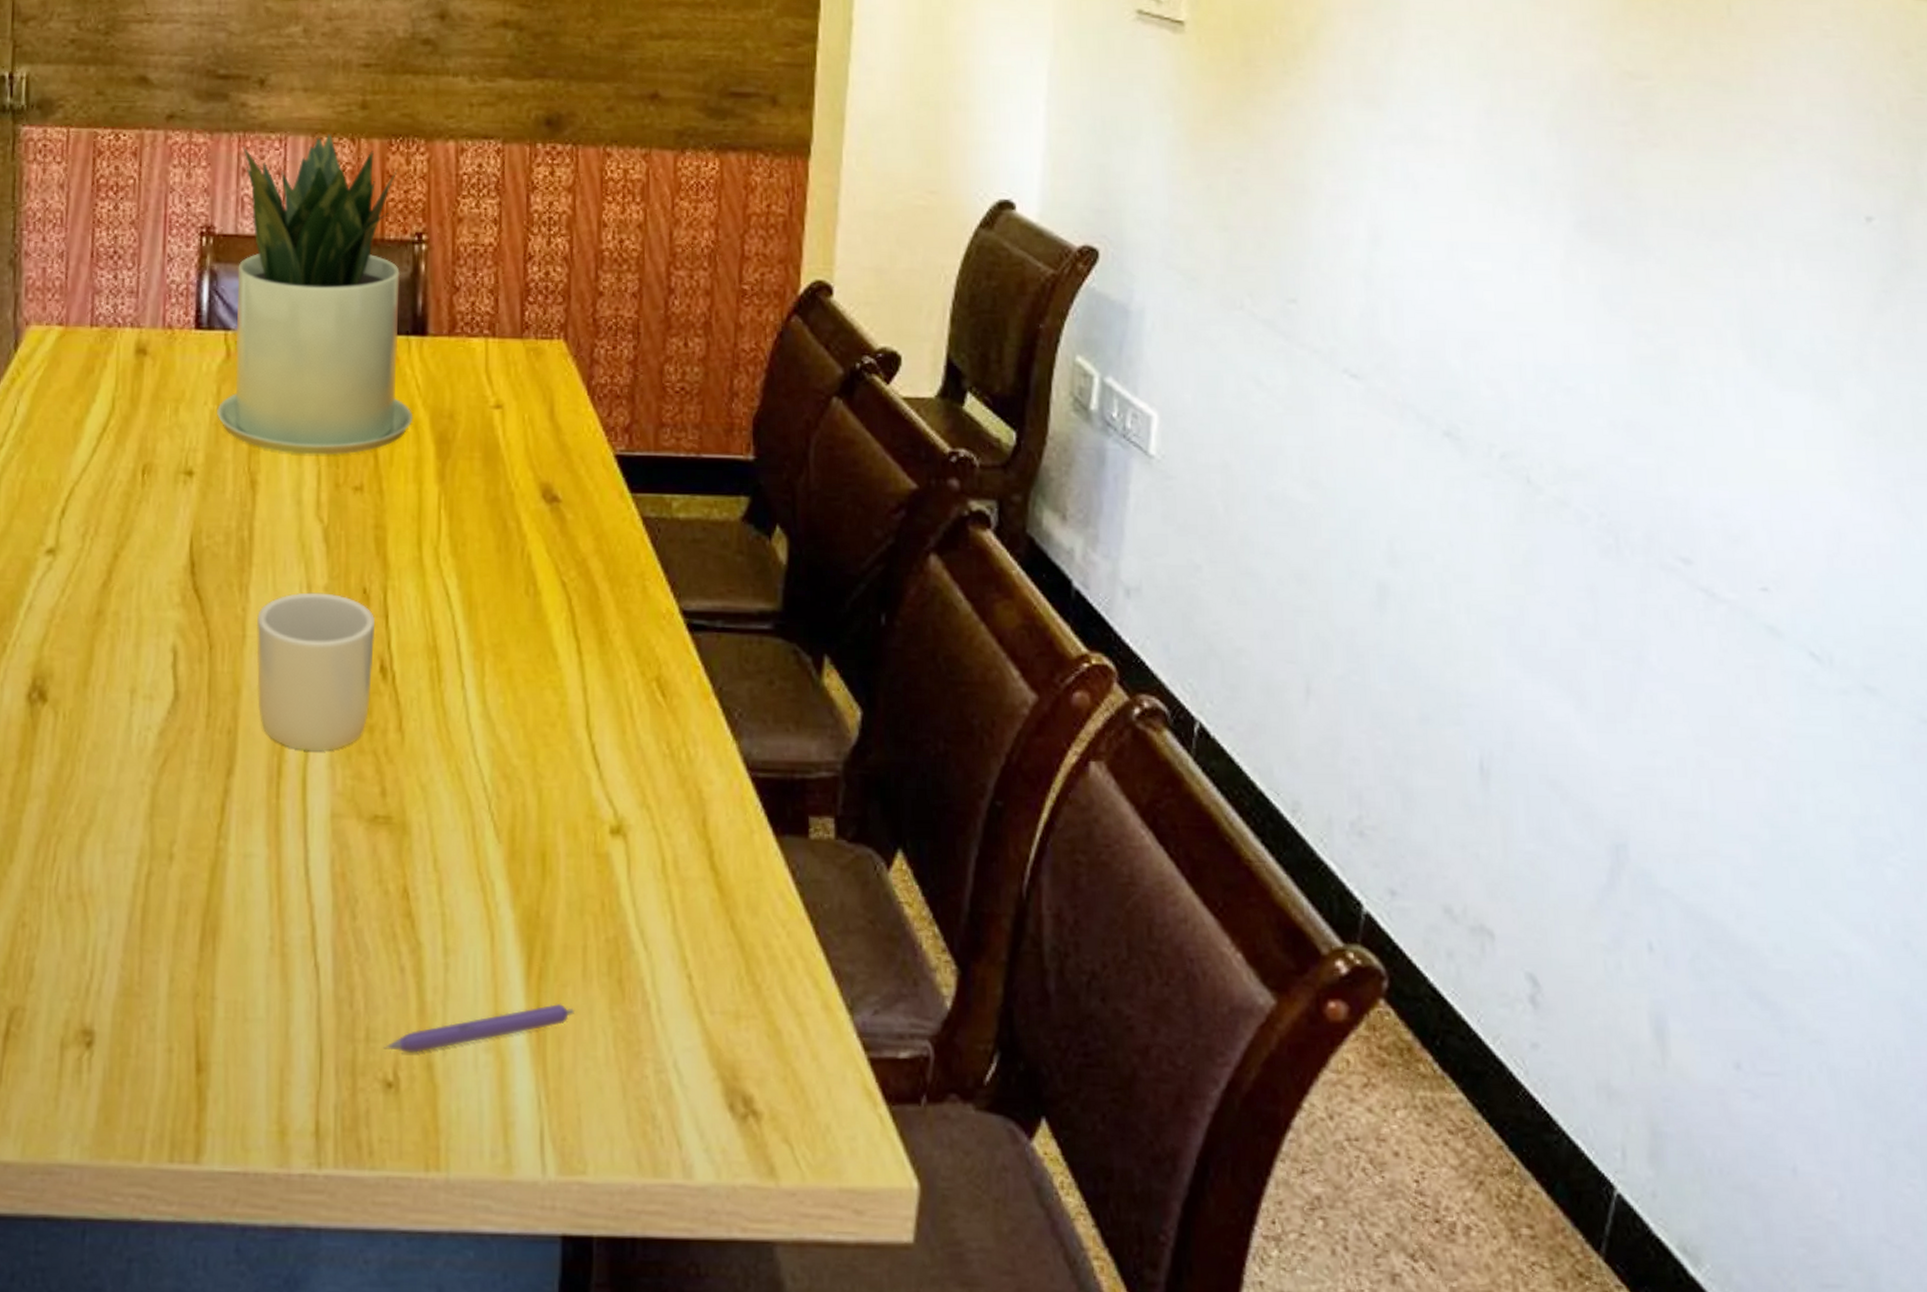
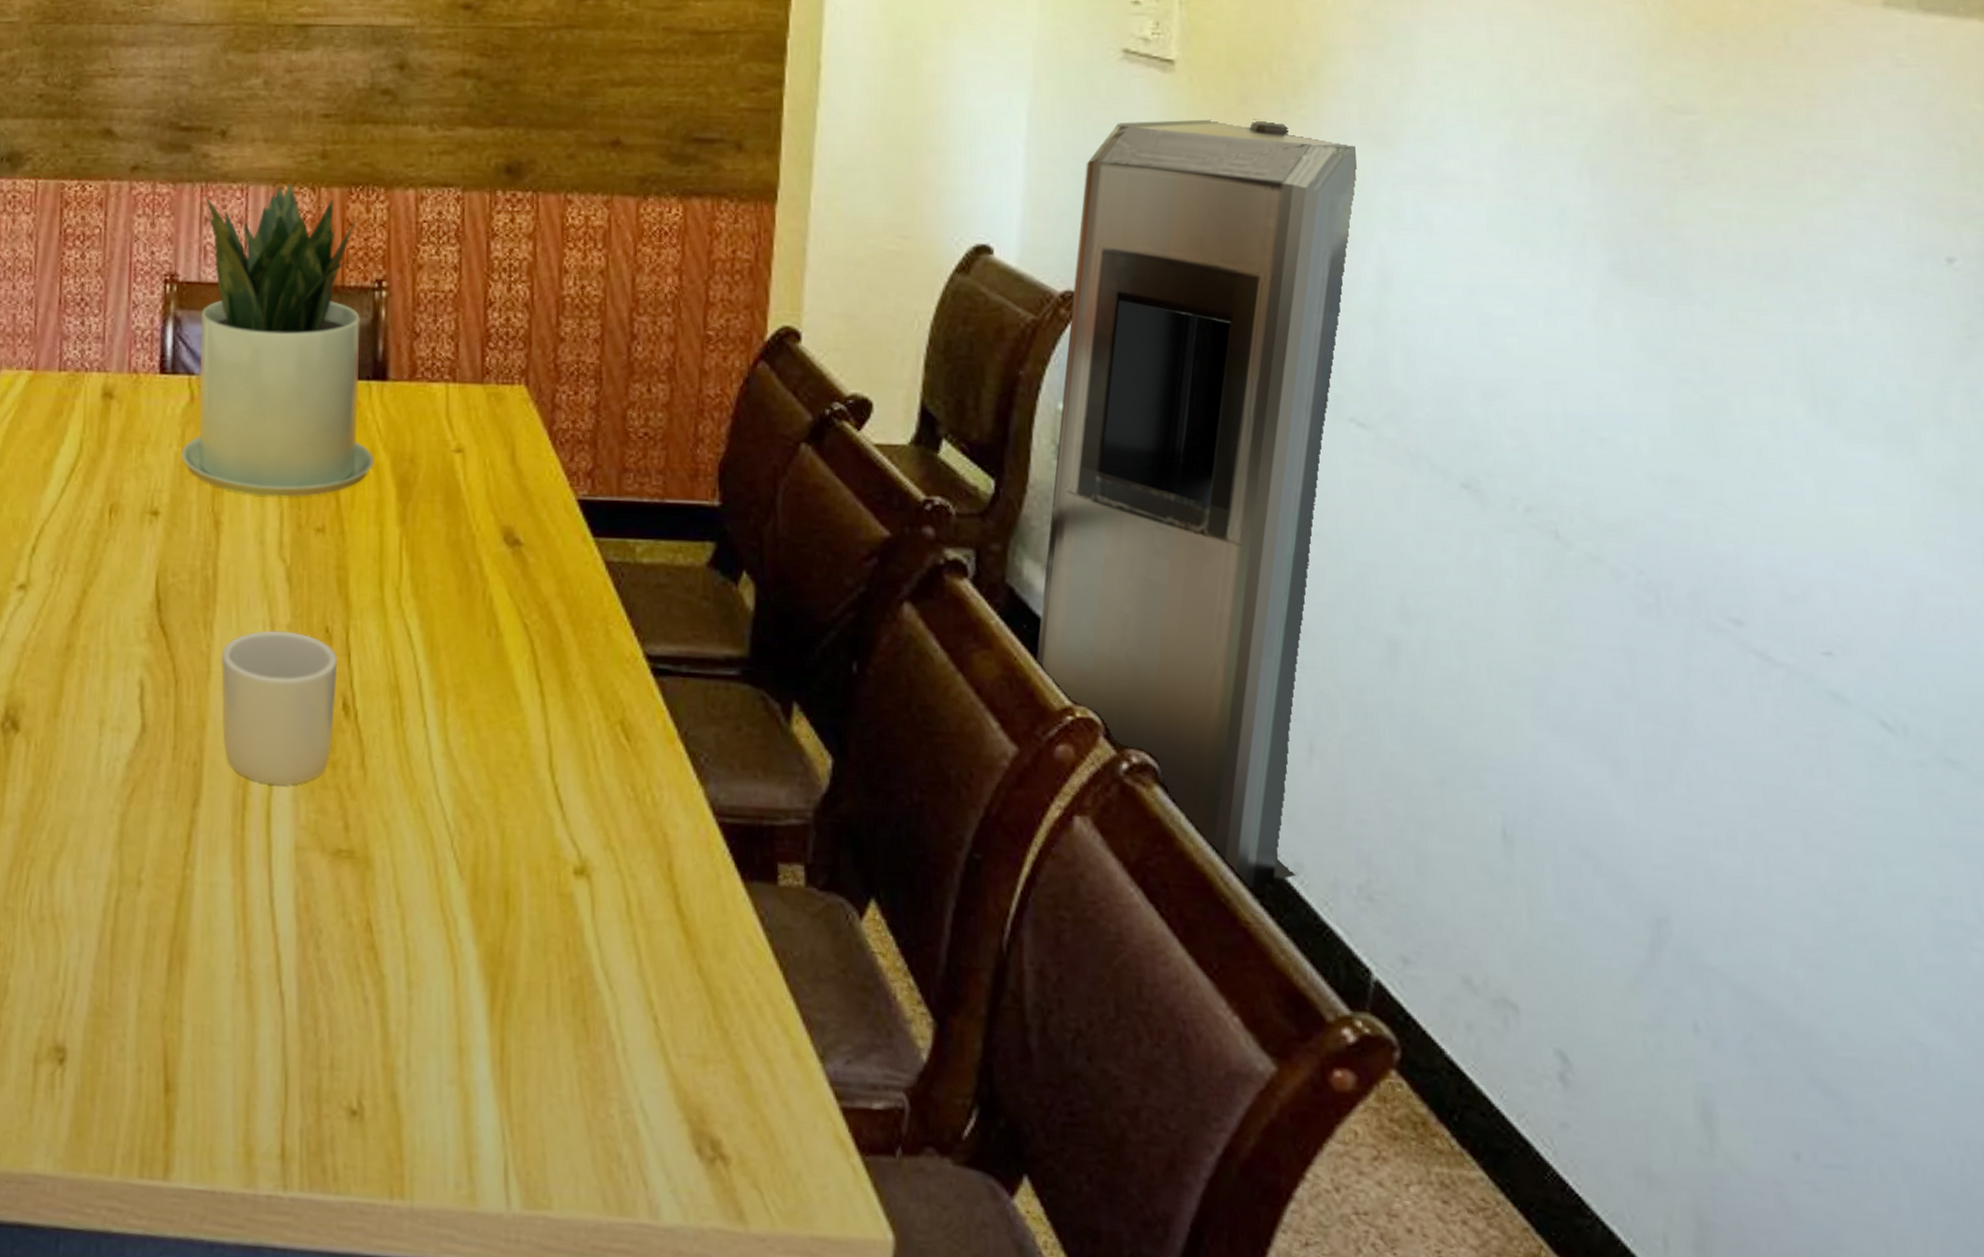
pen: present [383,1003,575,1053] -> none [348,1039,539,1083]
water dispenser: none [1054,79,1350,829] -> present [1036,119,1357,890]

